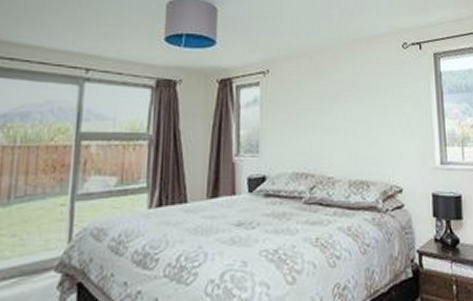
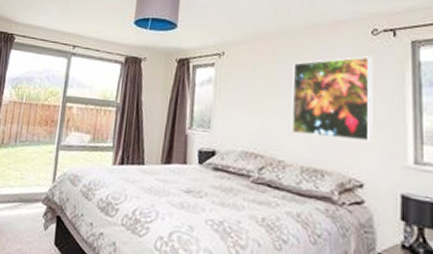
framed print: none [337,68,408,150] -> present [291,56,373,143]

